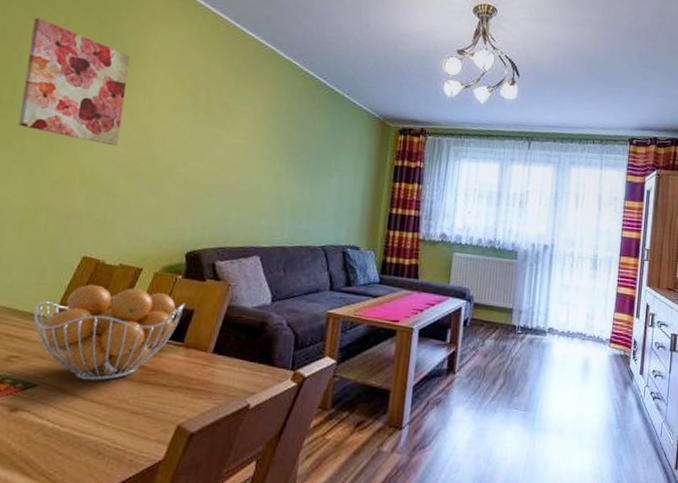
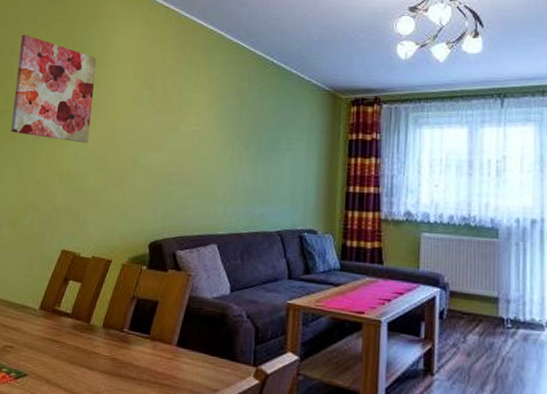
fruit basket: present [33,284,185,381] -> none [23,276,150,372]

